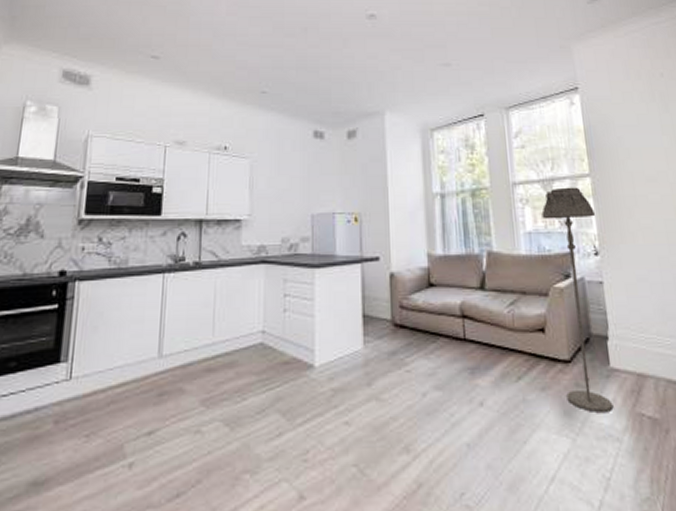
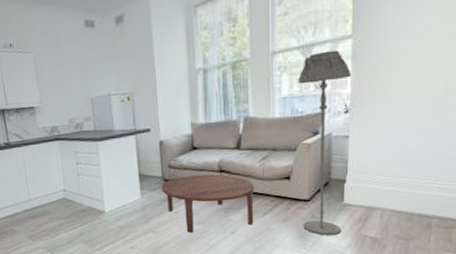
coffee table: none [390,319,507,403] -> present [161,174,254,233]

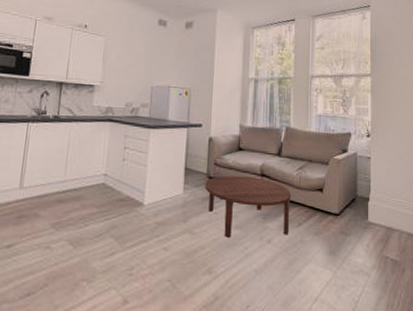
floor lamp: present [298,50,352,236] -> none [331,82,372,255]

